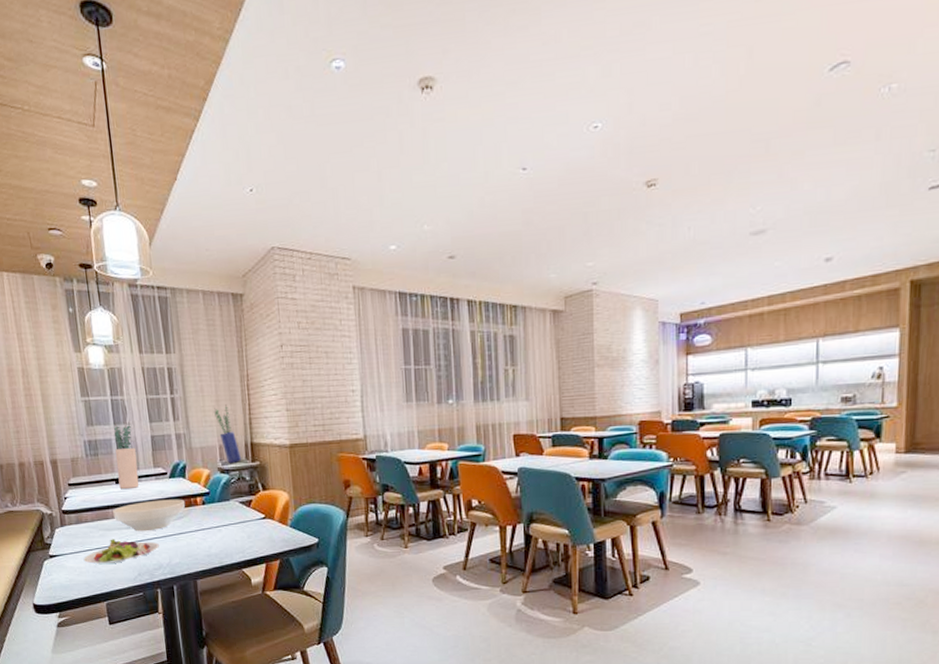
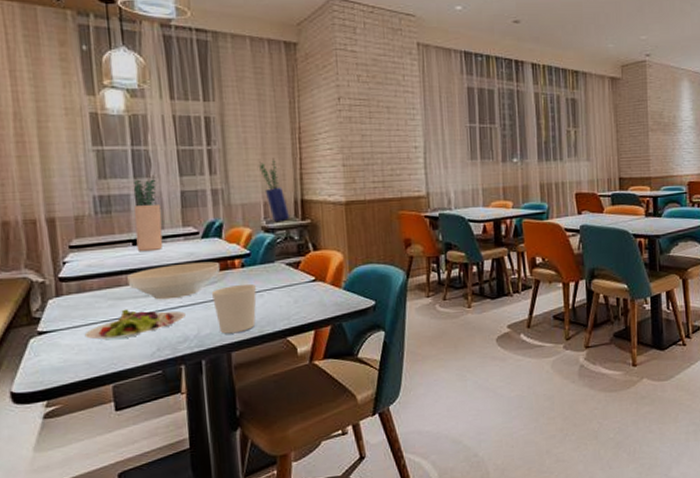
dixie cup: none [180,519,216,564] -> present [212,283,257,334]

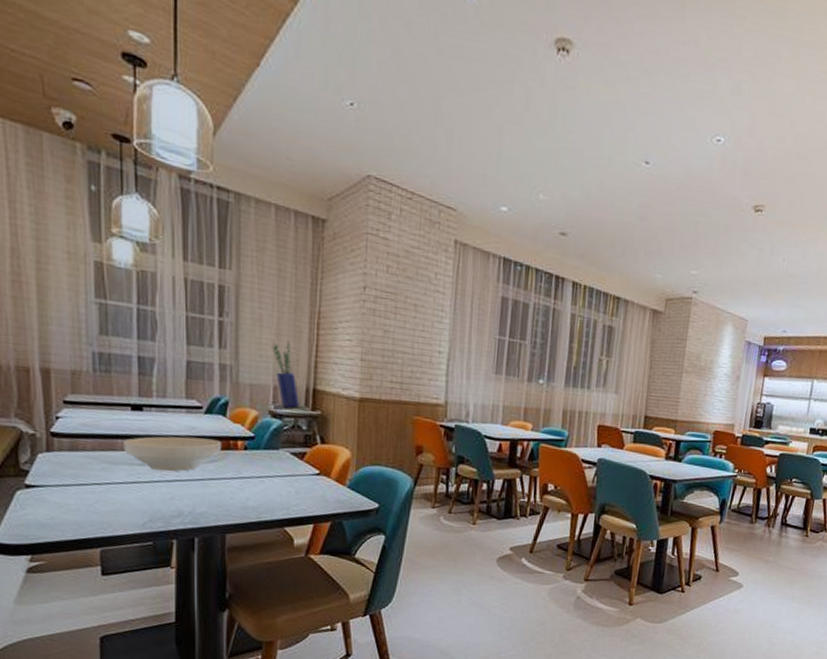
salad plate: present [84,309,185,340] -> none [74,475,181,505]
vase: present [133,174,164,252] -> none [135,338,165,419]
dixie cup: present [212,283,257,334] -> none [211,467,257,516]

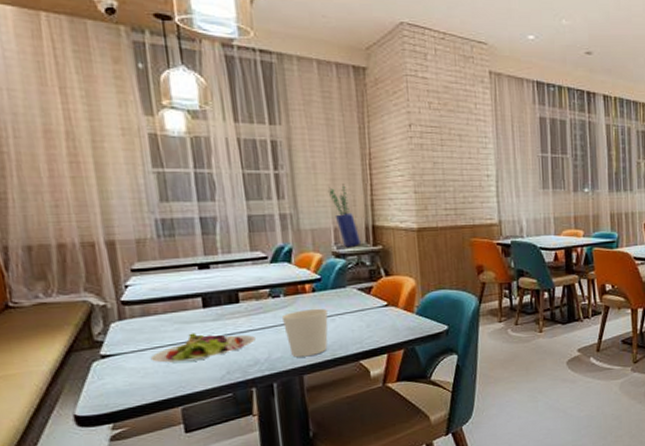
salad plate: none [74,475,181,505] -> present [150,333,255,364]
bowl: present [122,436,222,472] -> none [192,286,291,324]
dixie cup: none [211,467,257,516] -> present [282,308,328,358]

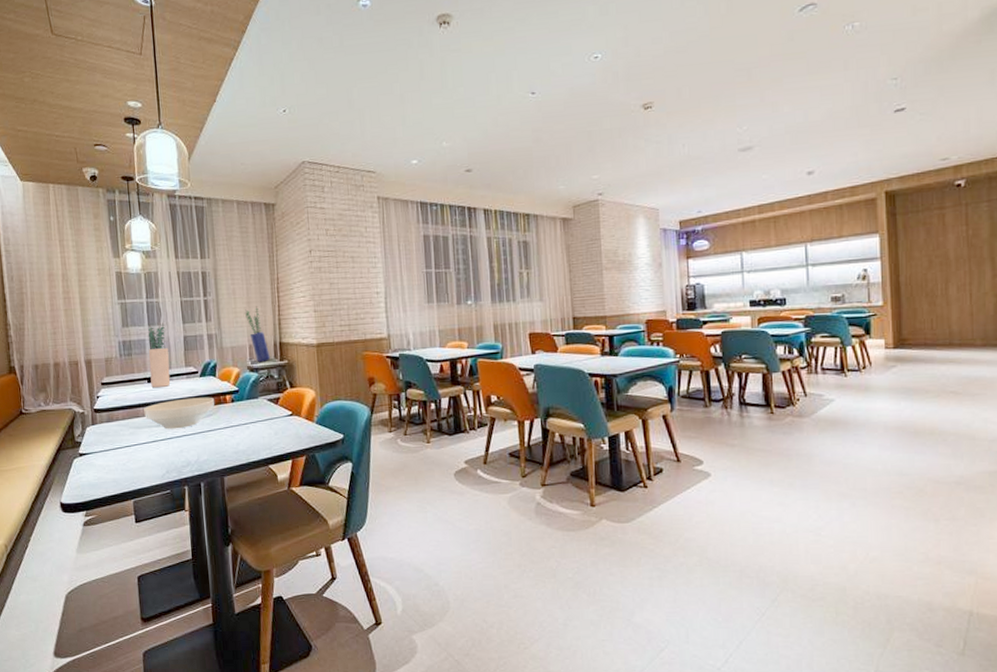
salad plate: present [150,333,255,364] -> none [112,437,188,463]
bowl: none [192,286,291,324] -> present [143,397,215,430]
vase: none [197,198,231,276] -> present [148,322,171,389]
dixie cup: present [282,308,328,358] -> none [209,417,244,460]

